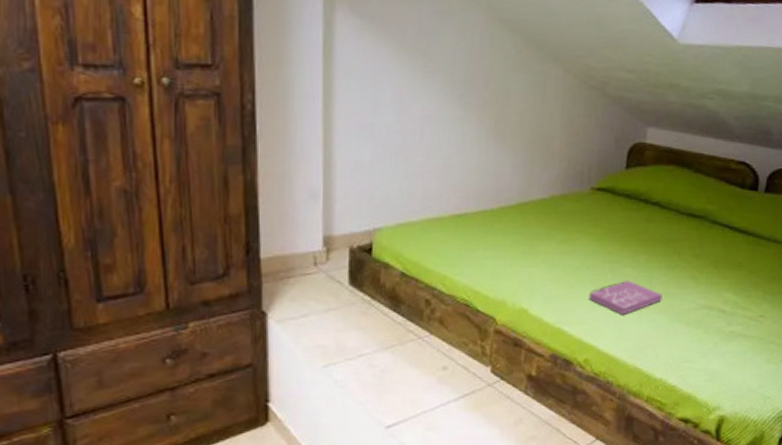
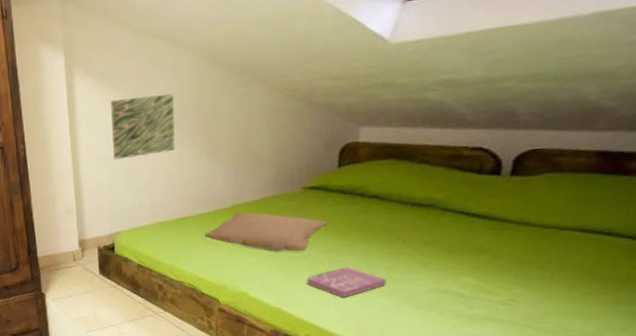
wall art: none [380,52,460,132] -> present [111,94,176,160]
pillow: none [484,213,613,262] -> present [204,213,327,252]

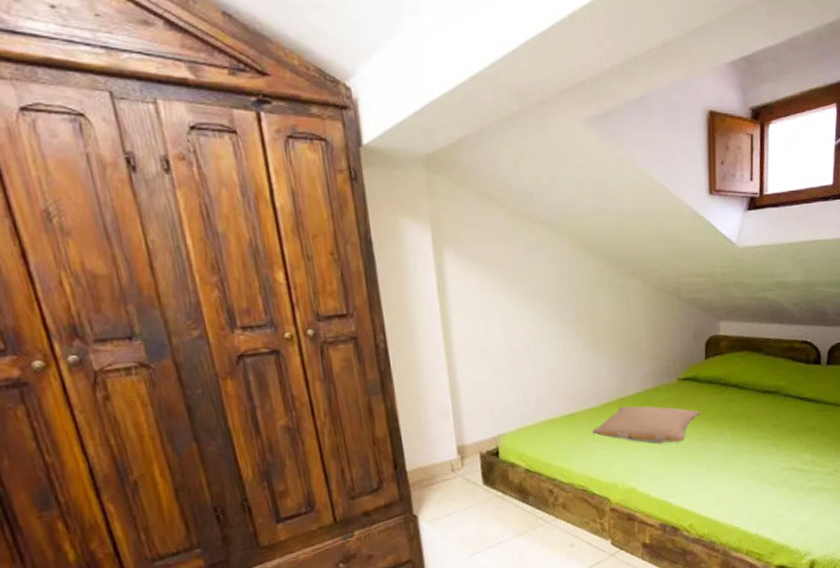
wall art: present [111,94,176,160] -> none [488,282,559,353]
book: present [306,267,386,299] -> none [686,454,749,484]

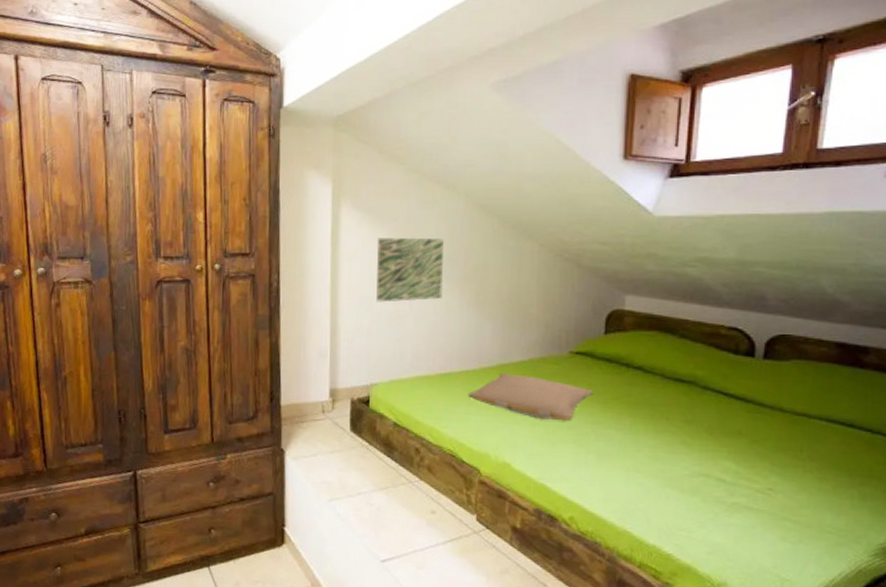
wall art: none [488,282,559,353] -> present [376,238,444,302]

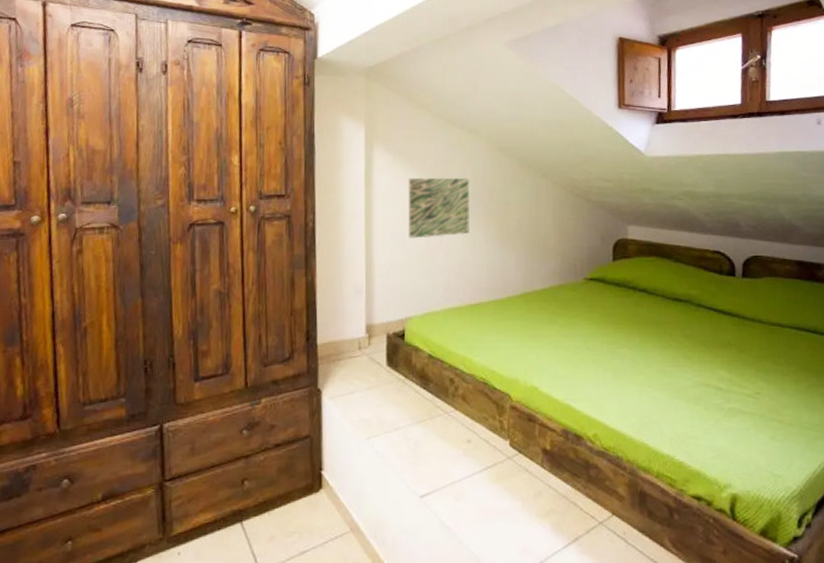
pillow: present [468,373,594,421] -> none [497,301,607,343]

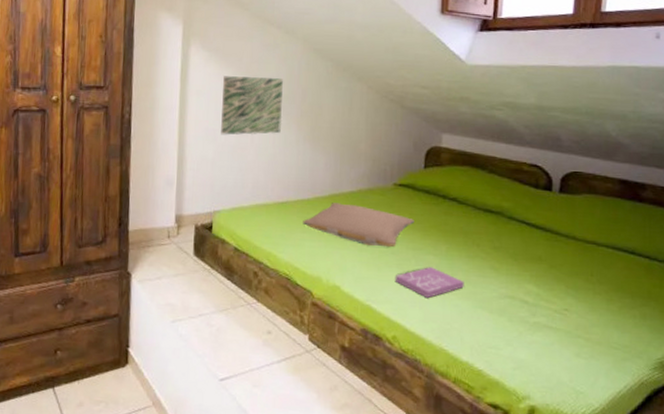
pillow: none [497,301,607,343] -> present [303,203,414,248]
book: none [591,360,660,393] -> present [394,267,464,299]

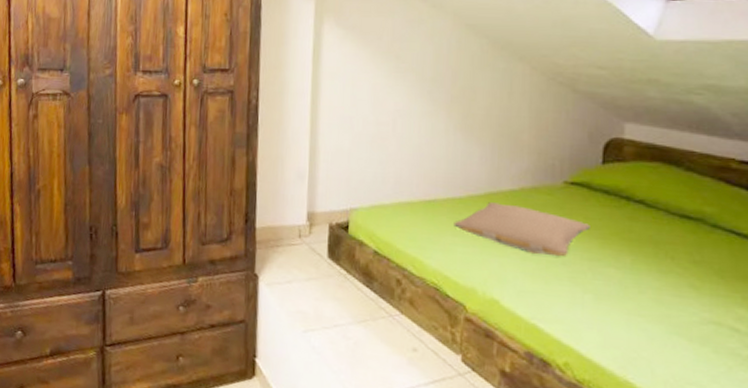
wall art: present [221,76,283,135] -> none [358,56,429,123]
book: present [394,267,464,299] -> none [566,282,655,320]

